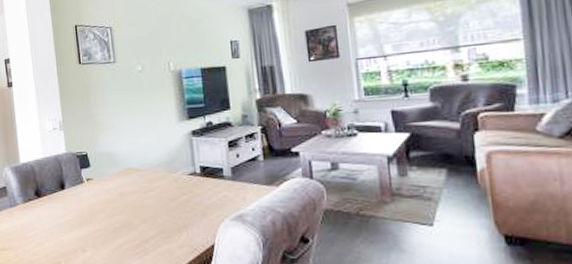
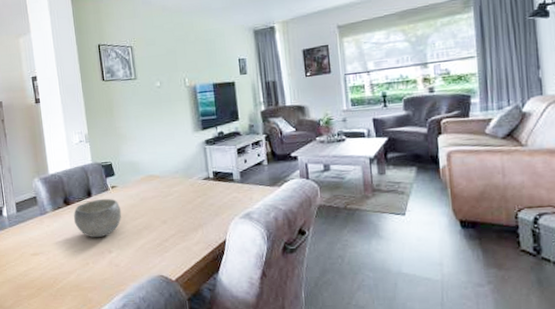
bowl: none [45,191,98,235] -> present [73,198,122,238]

